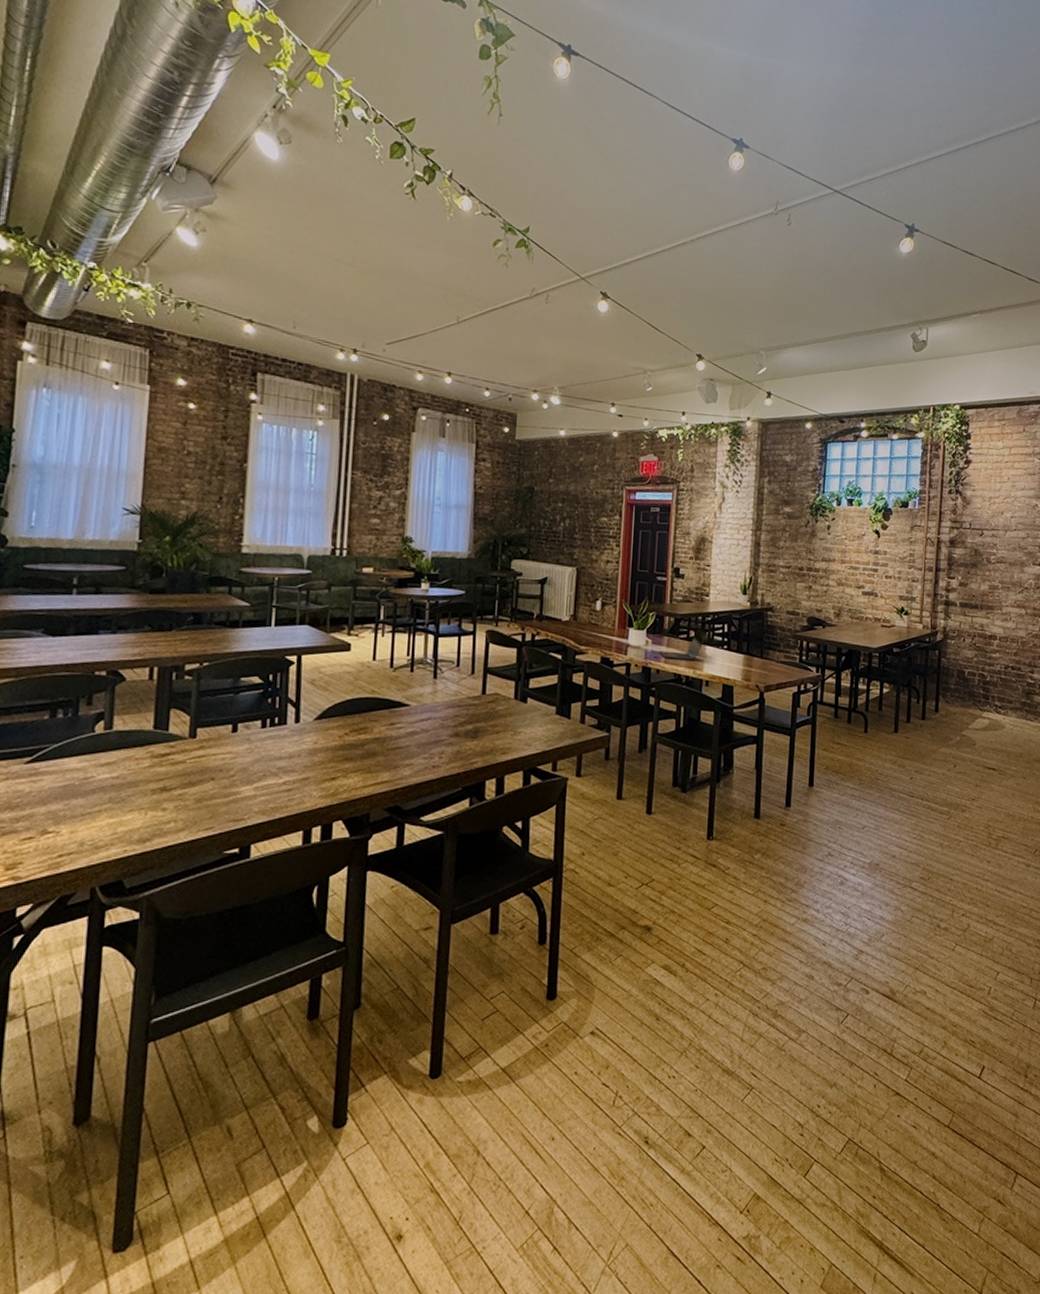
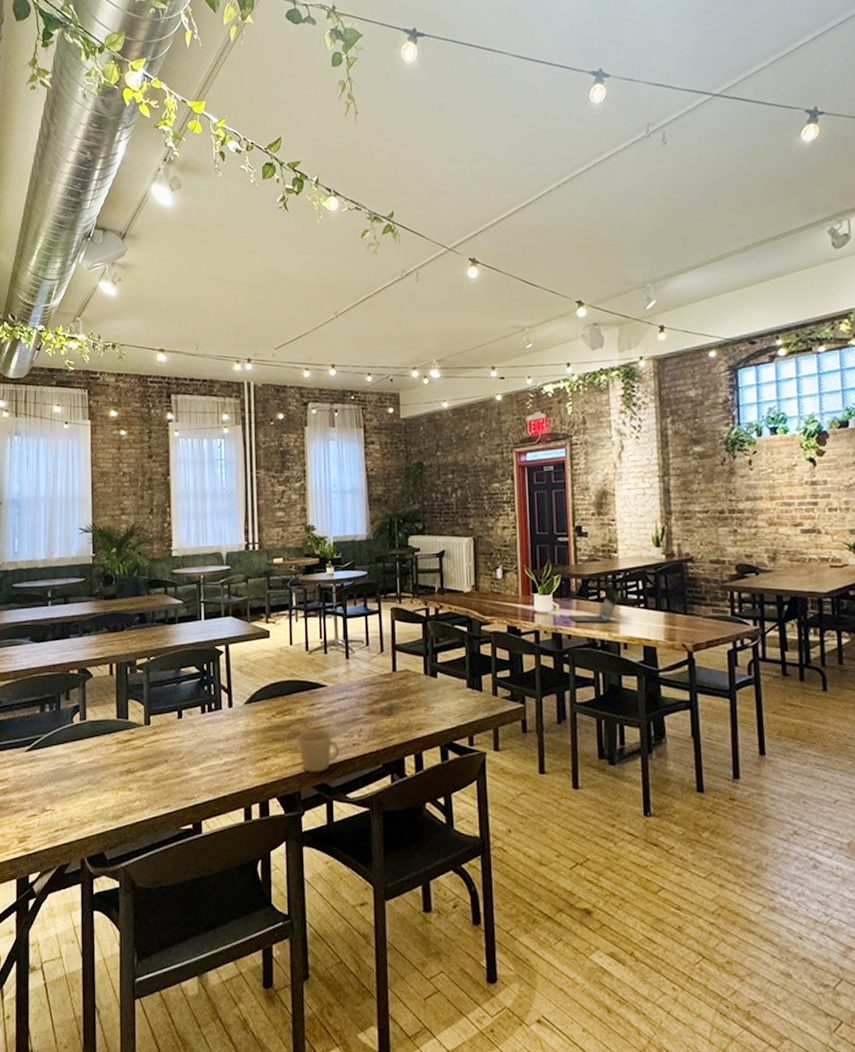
cup: none [371,750,417,794] -> present [297,730,340,772]

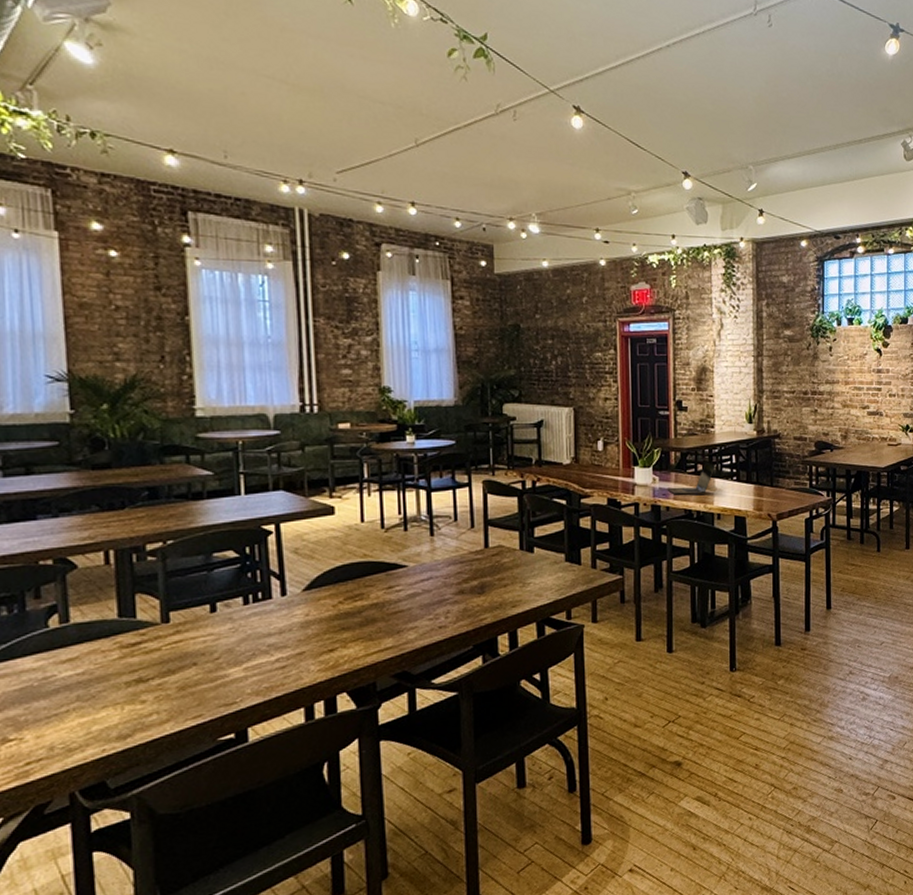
cup: present [297,730,340,772] -> none [371,614,423,661]

